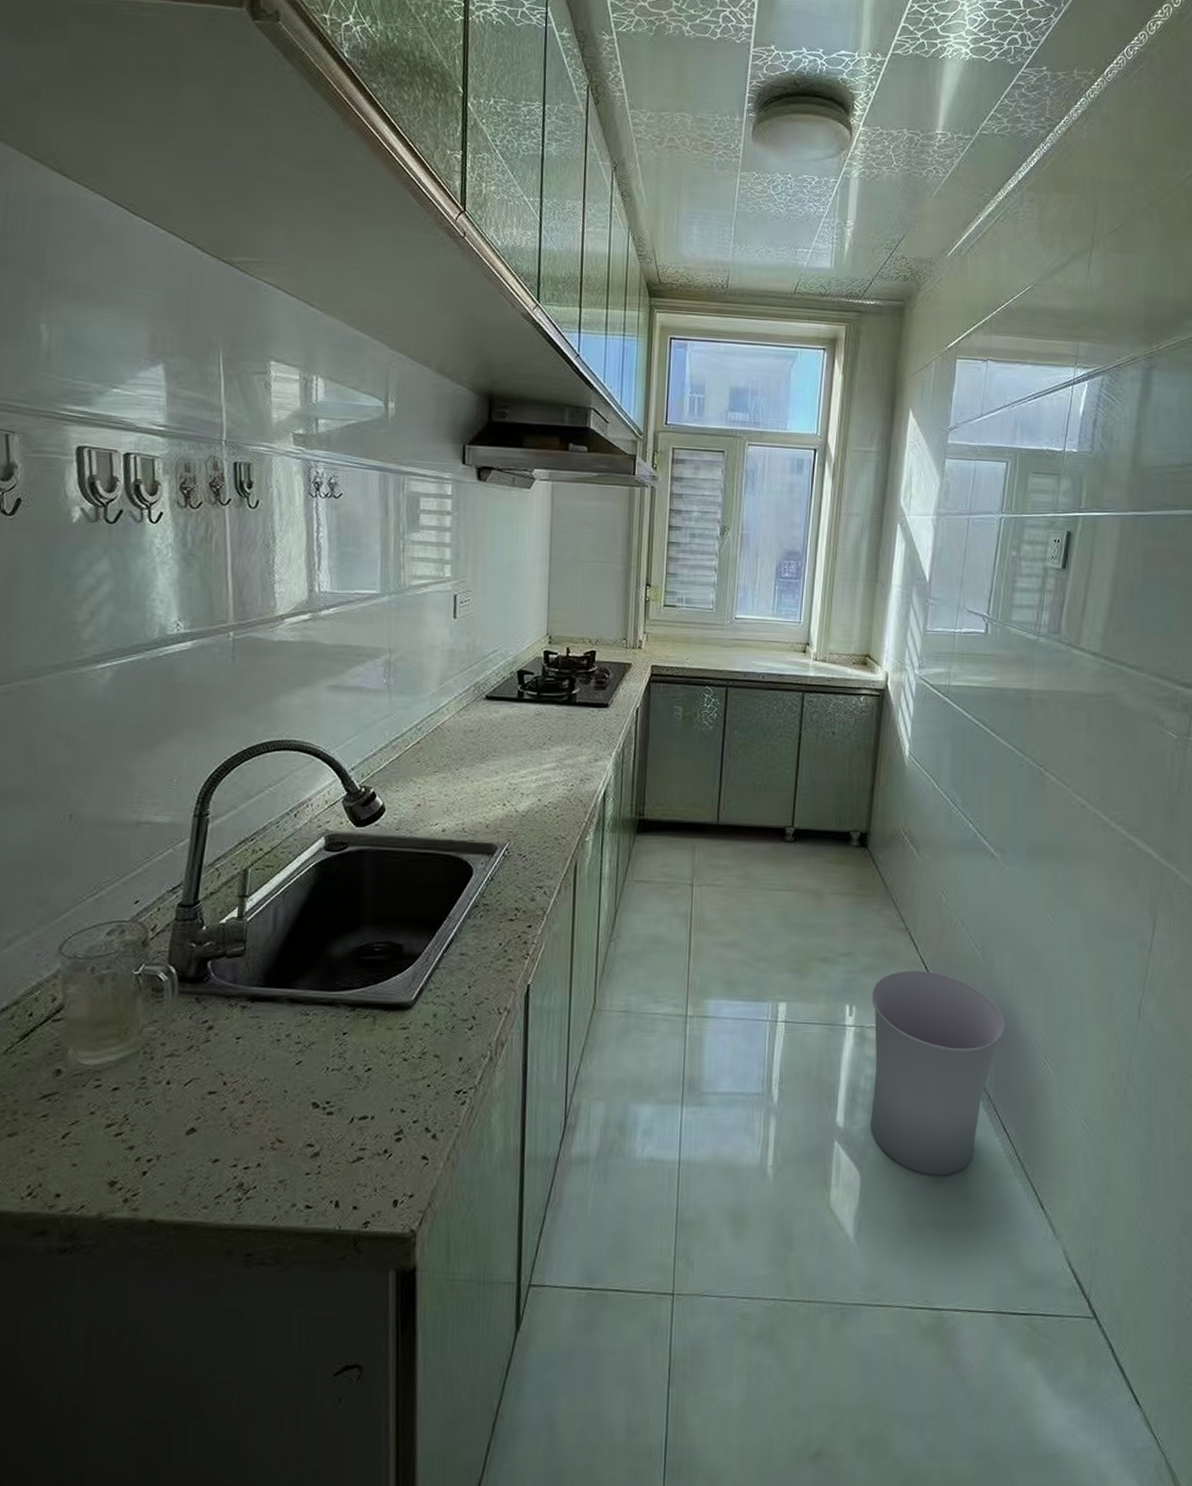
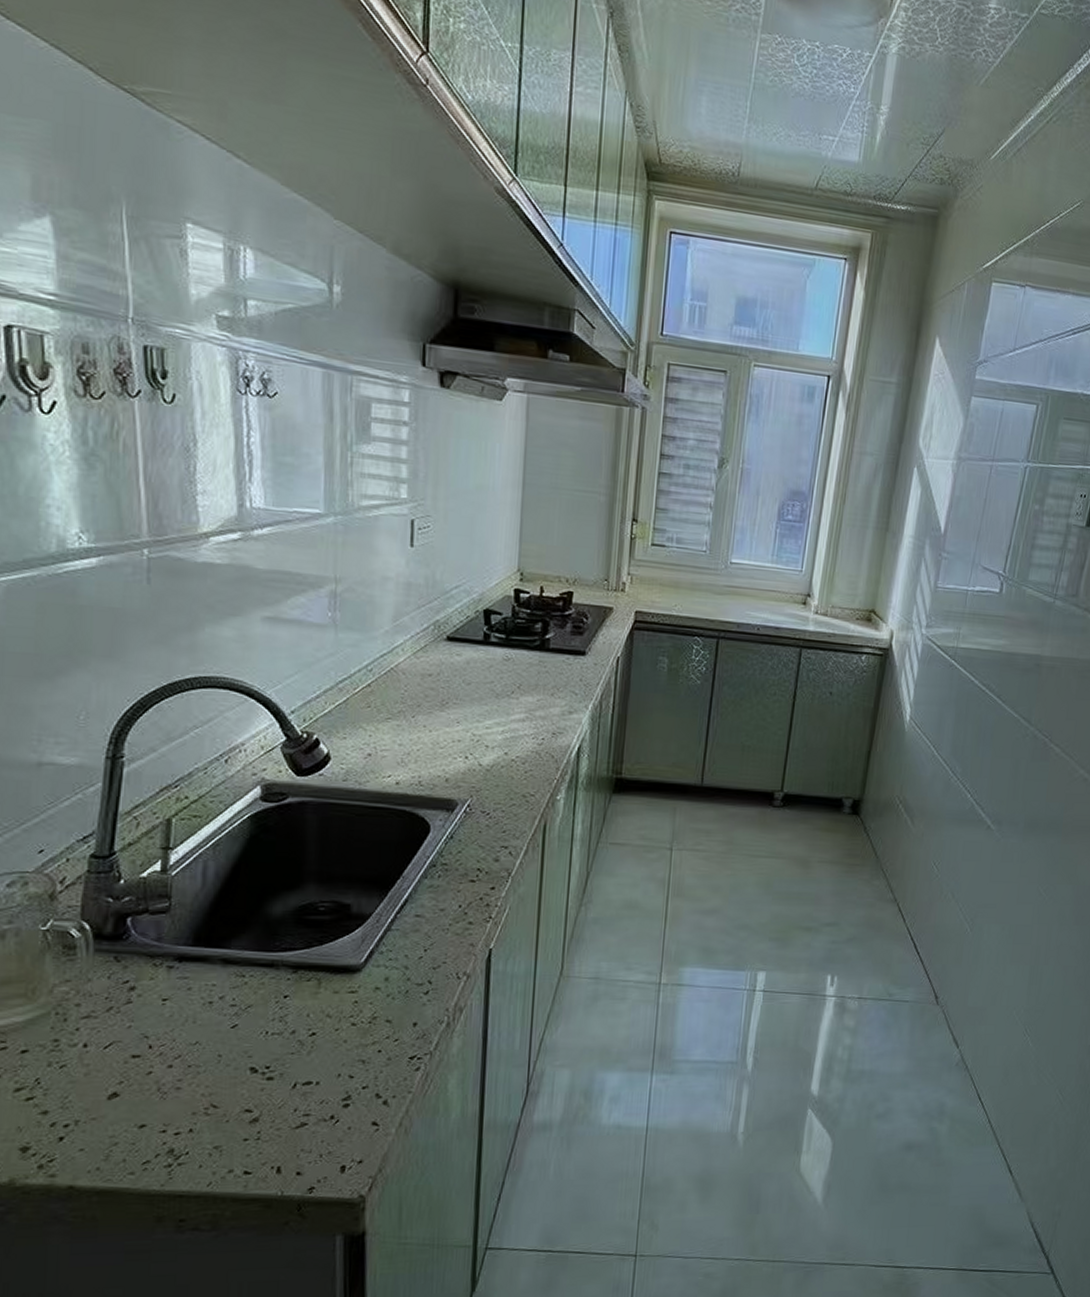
waste bin: present [871,970,1005,1176] -> none [845,942,988,1143]

